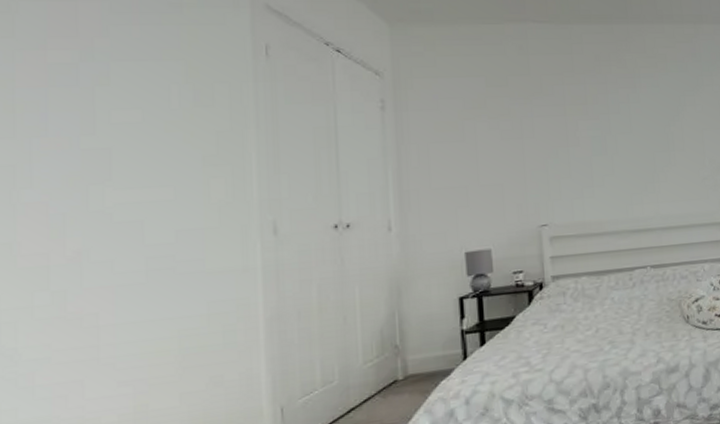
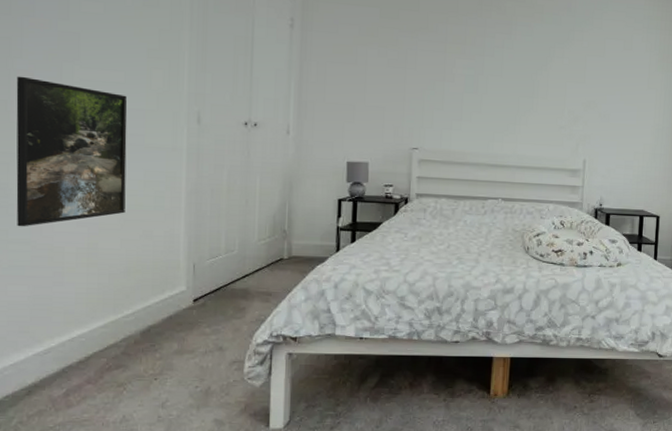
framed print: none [25,210,184,402] -> present [16,76,127,227]

